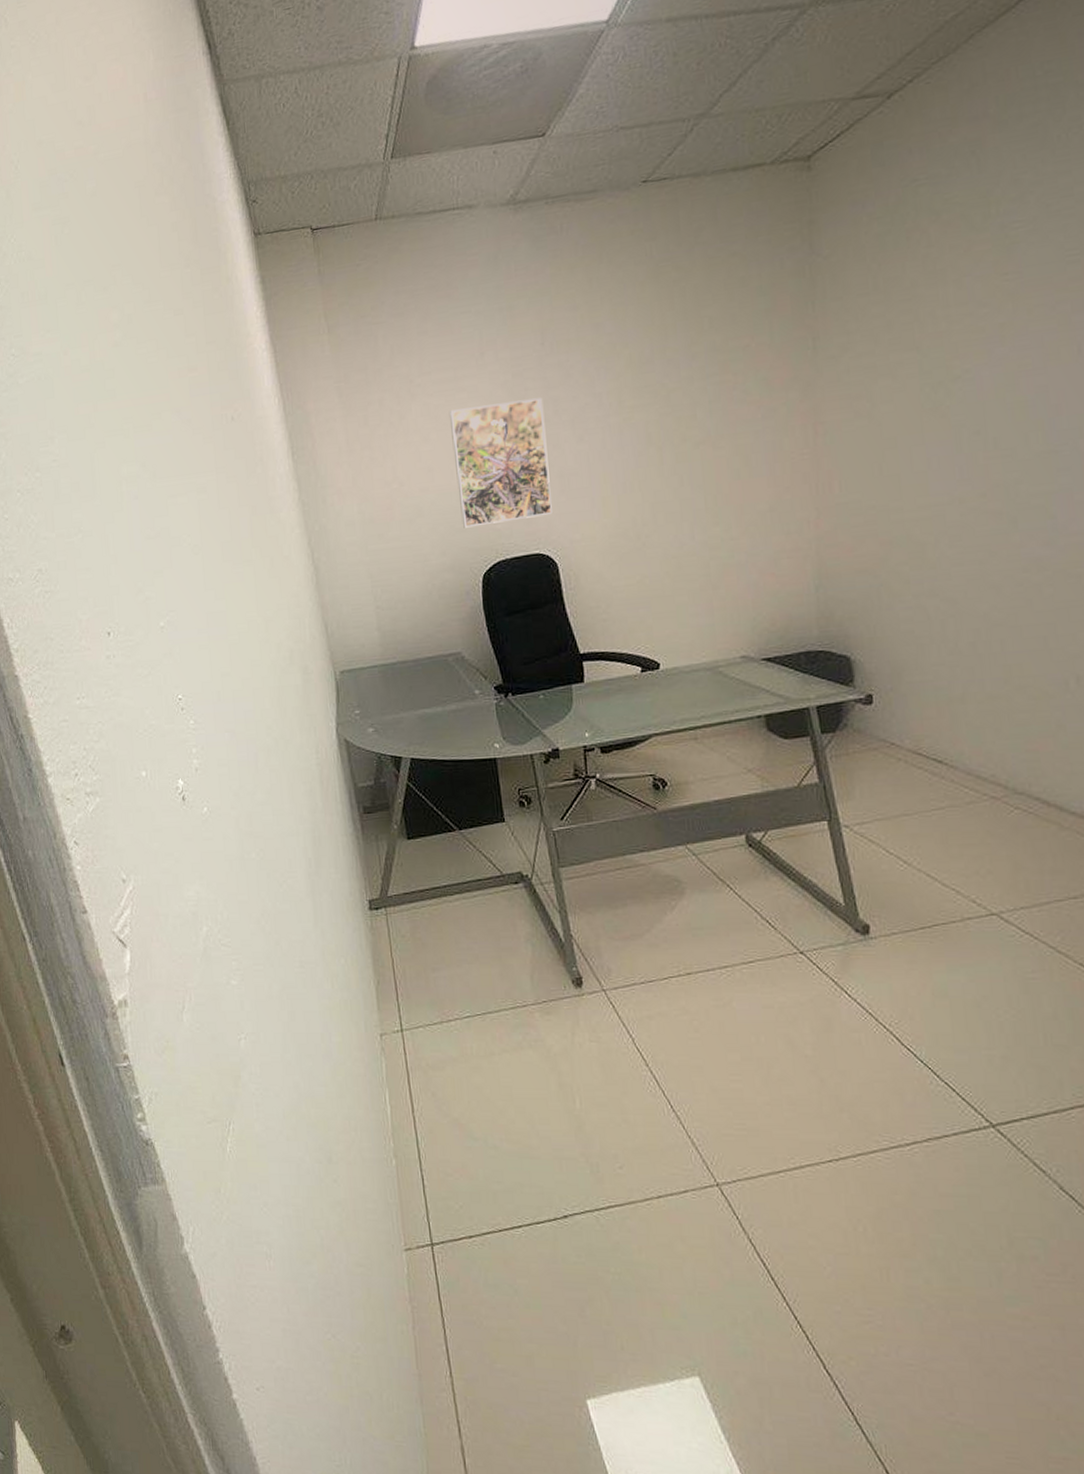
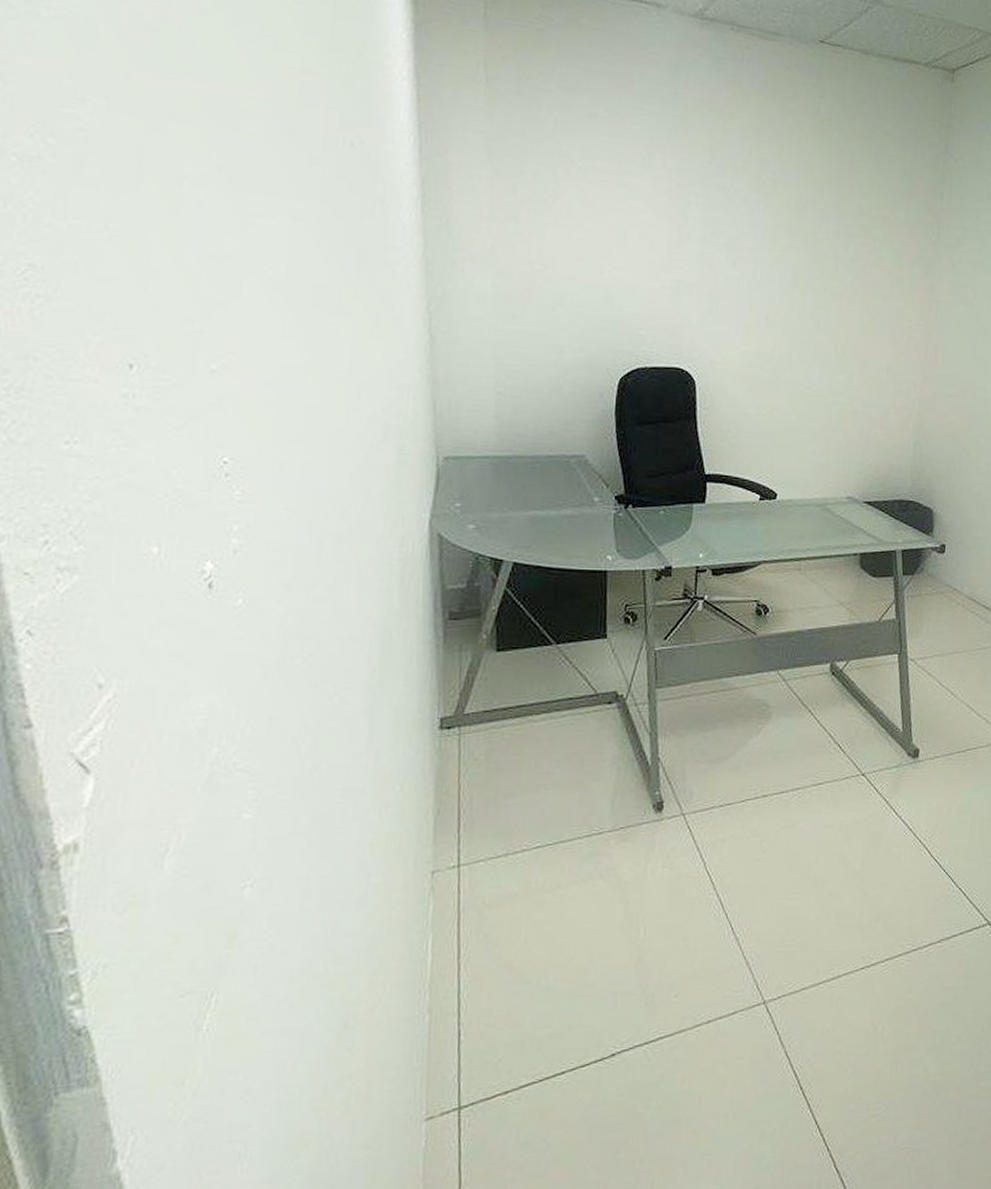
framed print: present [449,397,552,528] -> none [605,203,703,331]

